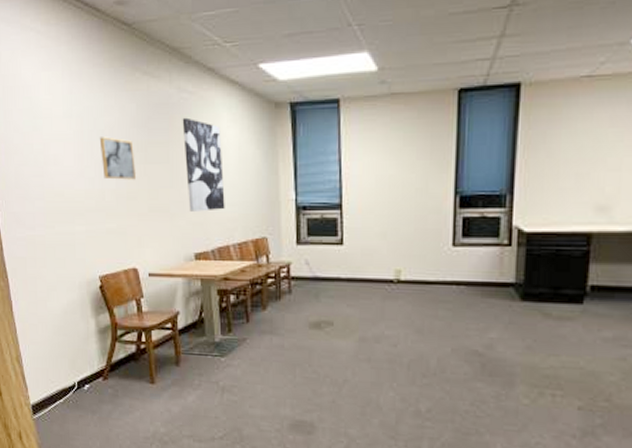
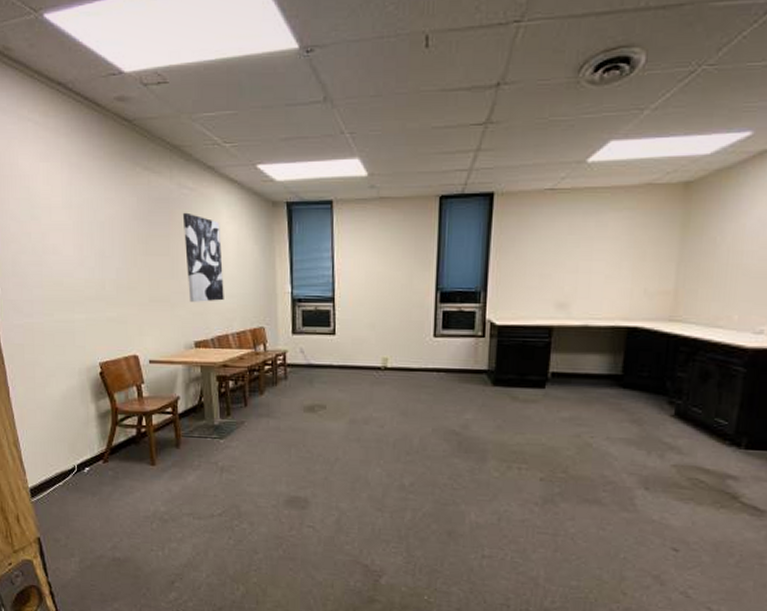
wall art: present [99,137,136,180] -> none [99,228,136,270]

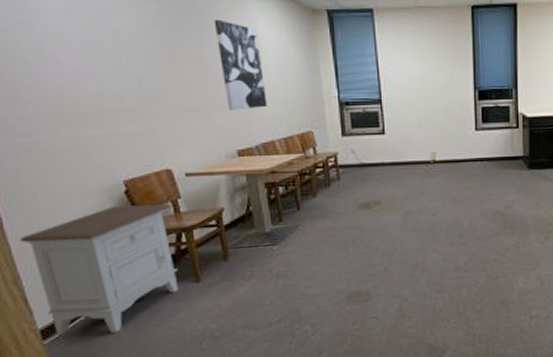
nightstand: none [20,386,137,501] -> present [19,204,179,335]

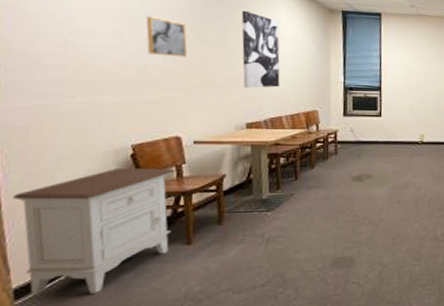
wall art: none [113,36,162,80] -> present [146,16,187,57]

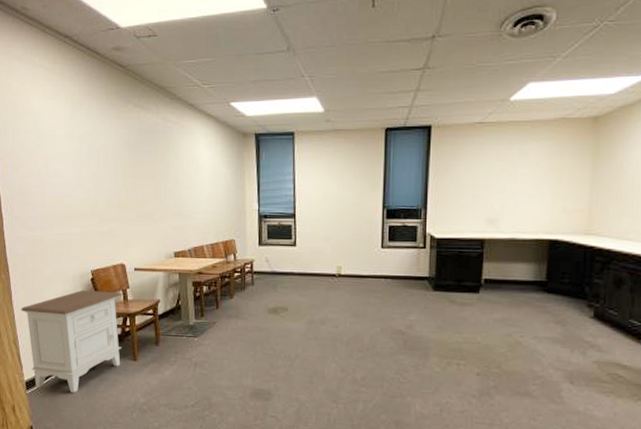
wall art: present [146,16,187,57] -> none [95,155,126,191]
wall art: present [241,10,280,88] -> none [166,142,201,218]

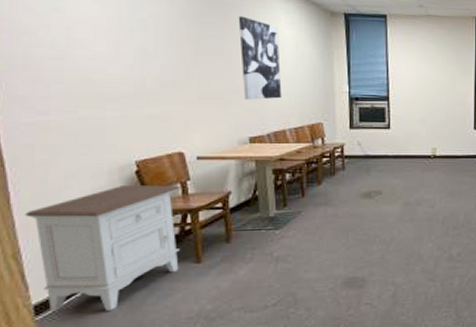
wall art: none [166,142,201,218] -> present [238,16,282,100]

